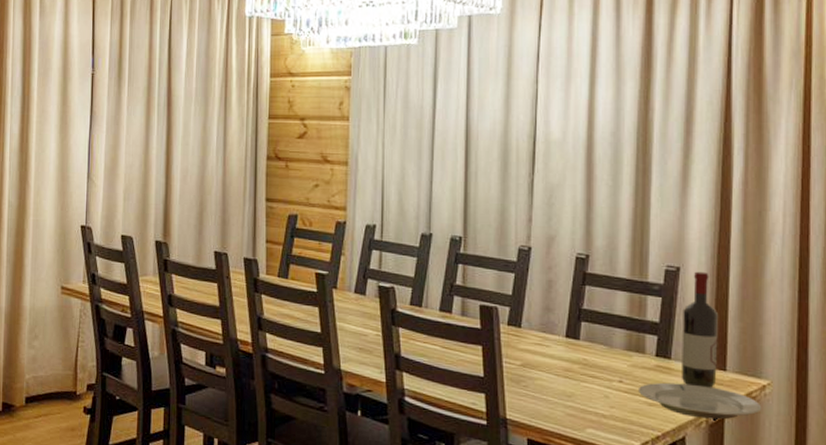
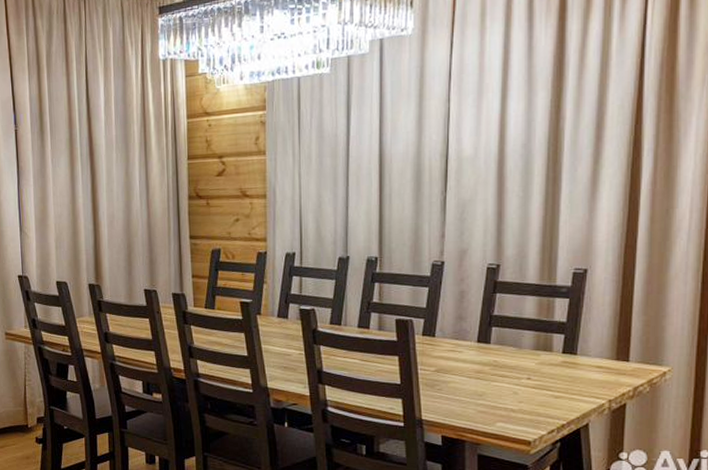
plate: present [637,382,762,420] -> none [545,376,662,406]
wine bottle: present [681,271,719,388] -> none [586,271,624,378]

